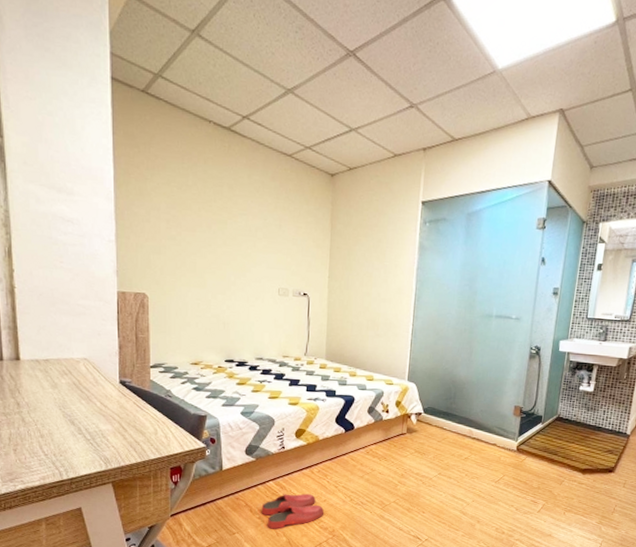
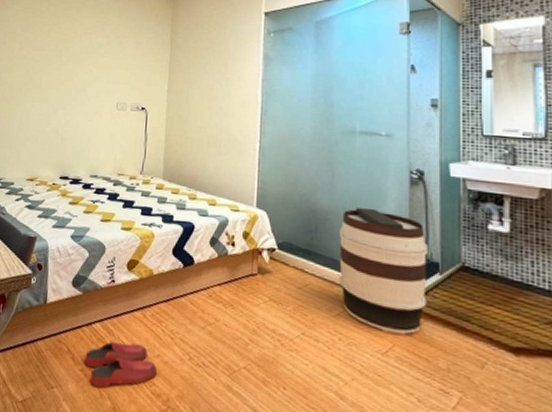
barrel: none [469,378,537,468] -> present [338,208,429,335]

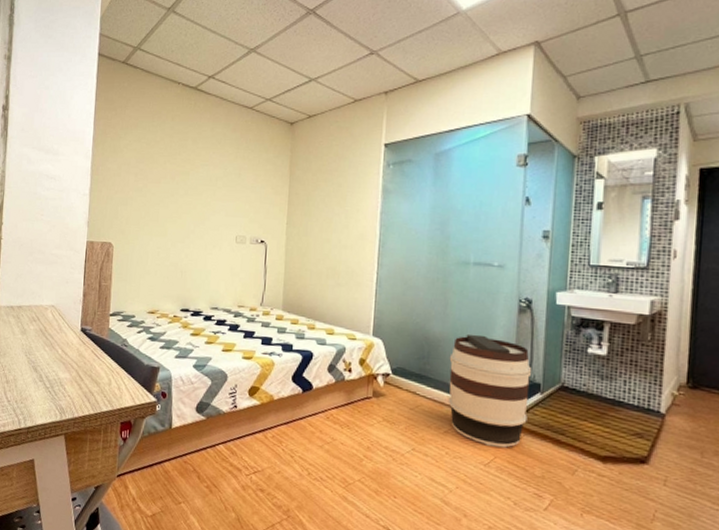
slippers: present [84,340,157,389] -> none [209,460,278,503]

